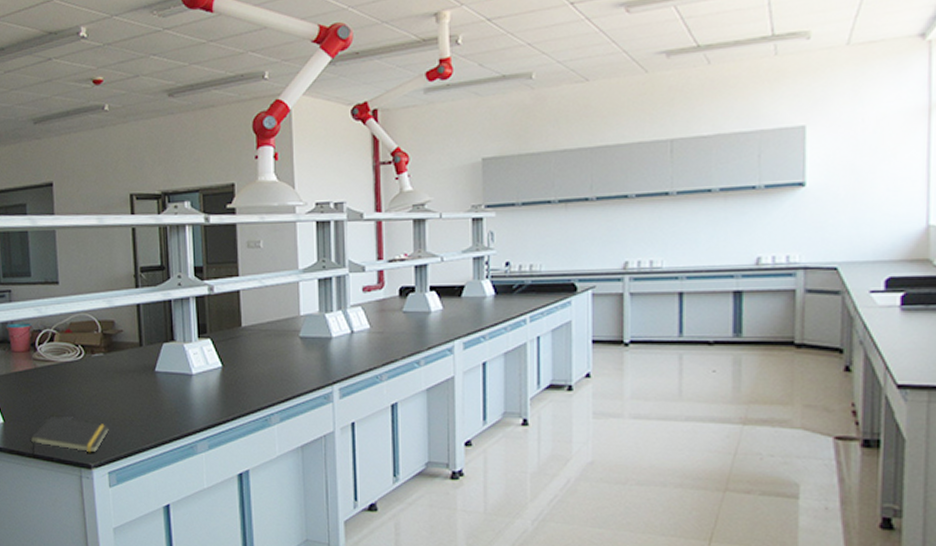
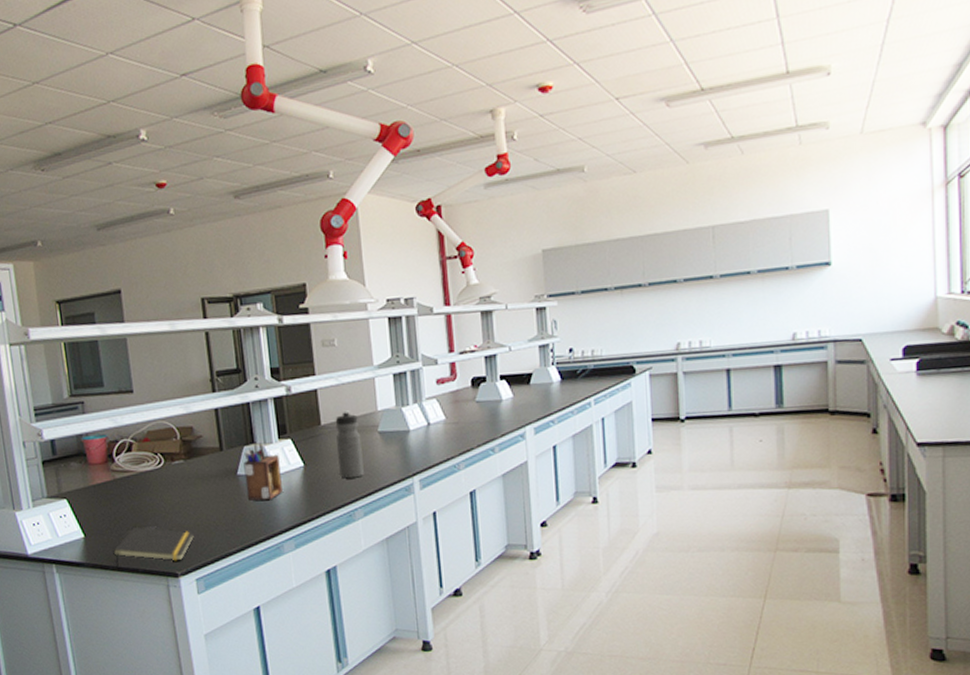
desk organizer: none [162,341,199,399] -> present [243,443,283,501]
water bottle: none [256,313,283,382] -> present [335,410,364,479]

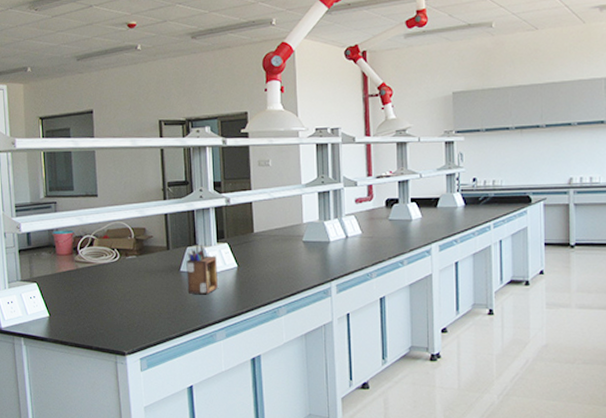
notepad: present [113,527,194,569] -> none [72,311,141,345]
water bottle: present [335,410,364,479] -> none [266,221,289,280]

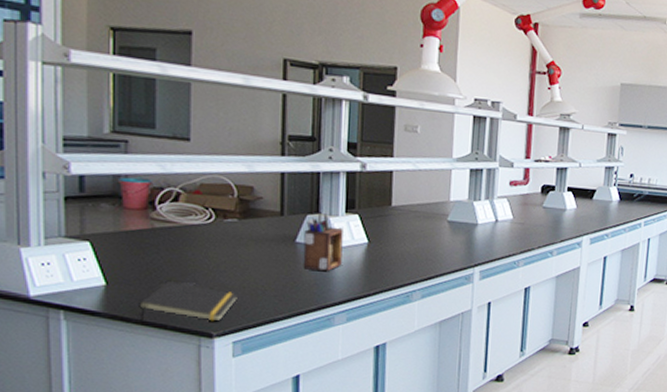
notepad: none [72,311,141,345] -> present [139,281,238,323]

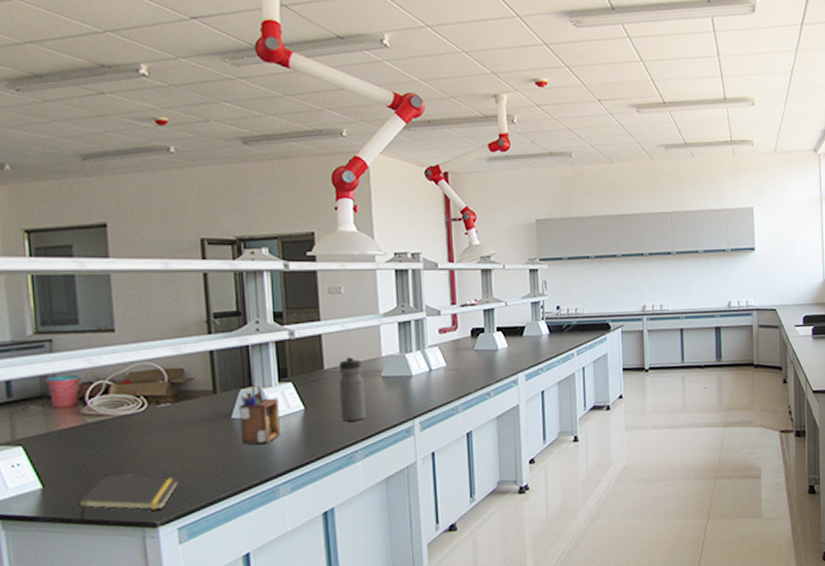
water bottle: none [403,196,430,261] -> present [338,355,366,422]

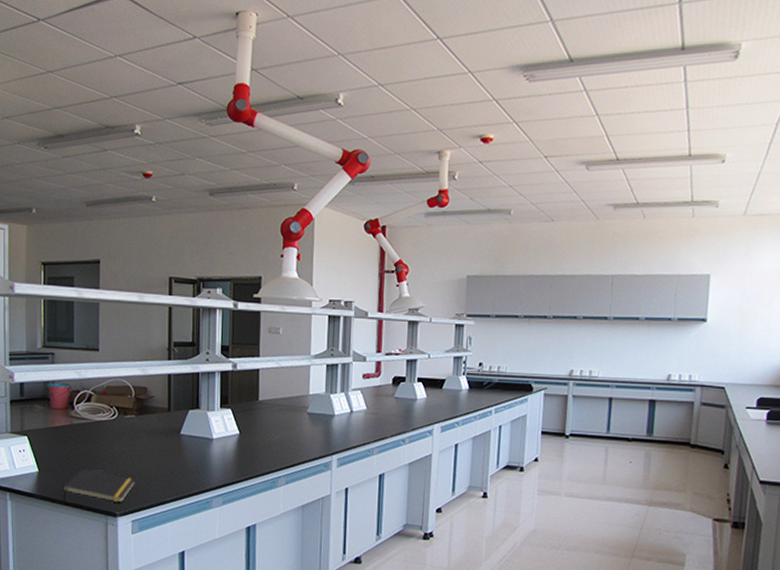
desk organizer: present [239,386,280,445] -> none [186,409,219,460]
water bottle: present [338,355,366,422] -> none [269,390,292,450]

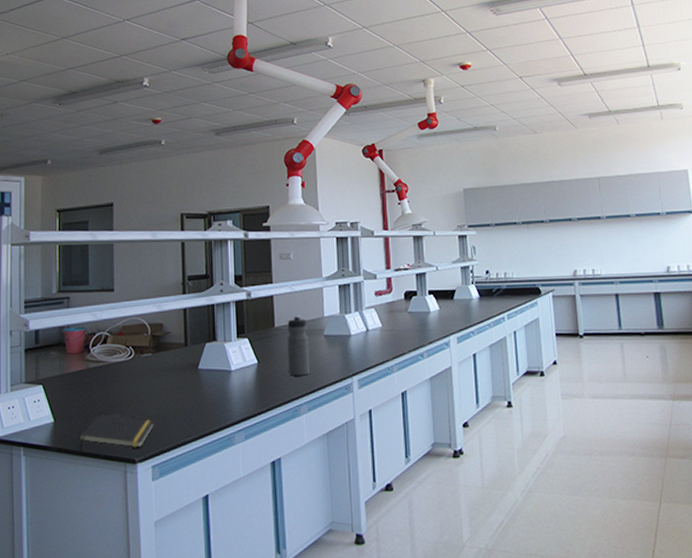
water bottle: none [269,390,292,450] -> present [287,315,310,376]

